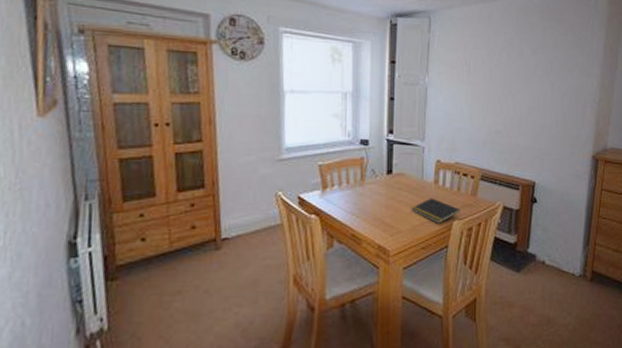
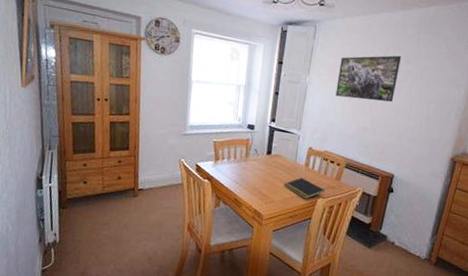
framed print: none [461,46,528,99] -> present [335,55,402,102]

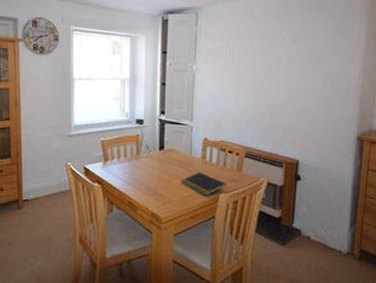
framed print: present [335,55,402,102] -> none [225,34,289,83]

